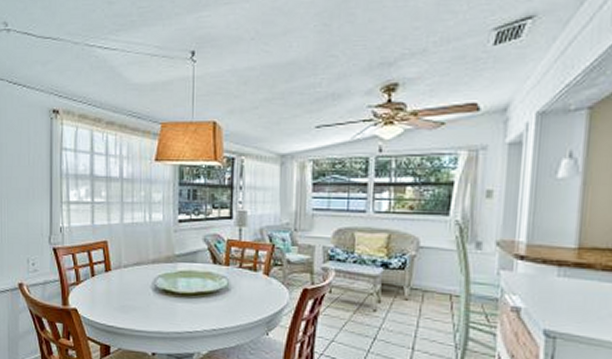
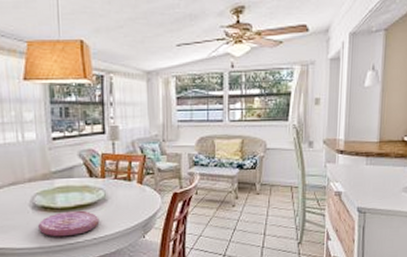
plate: none [158,297,221,324] -> present [38,210,100,237]

